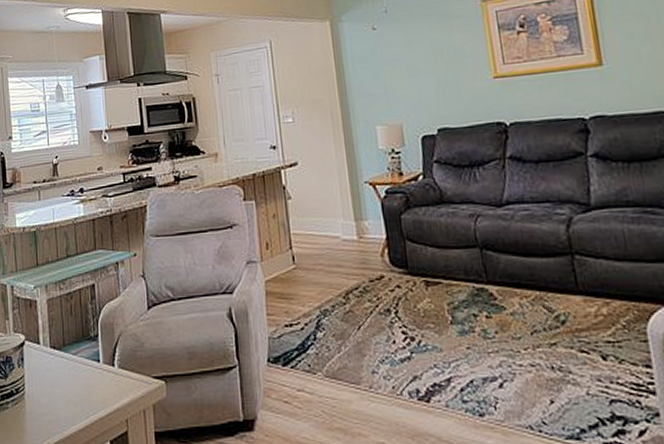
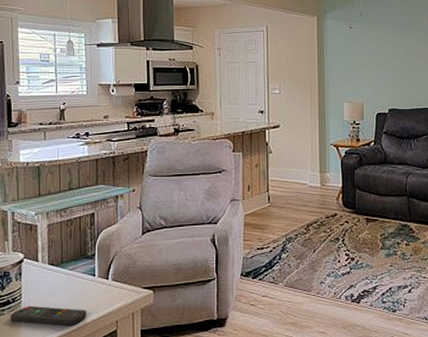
remote control: none [15,397,94,424] -> present [10,305,87,326]

